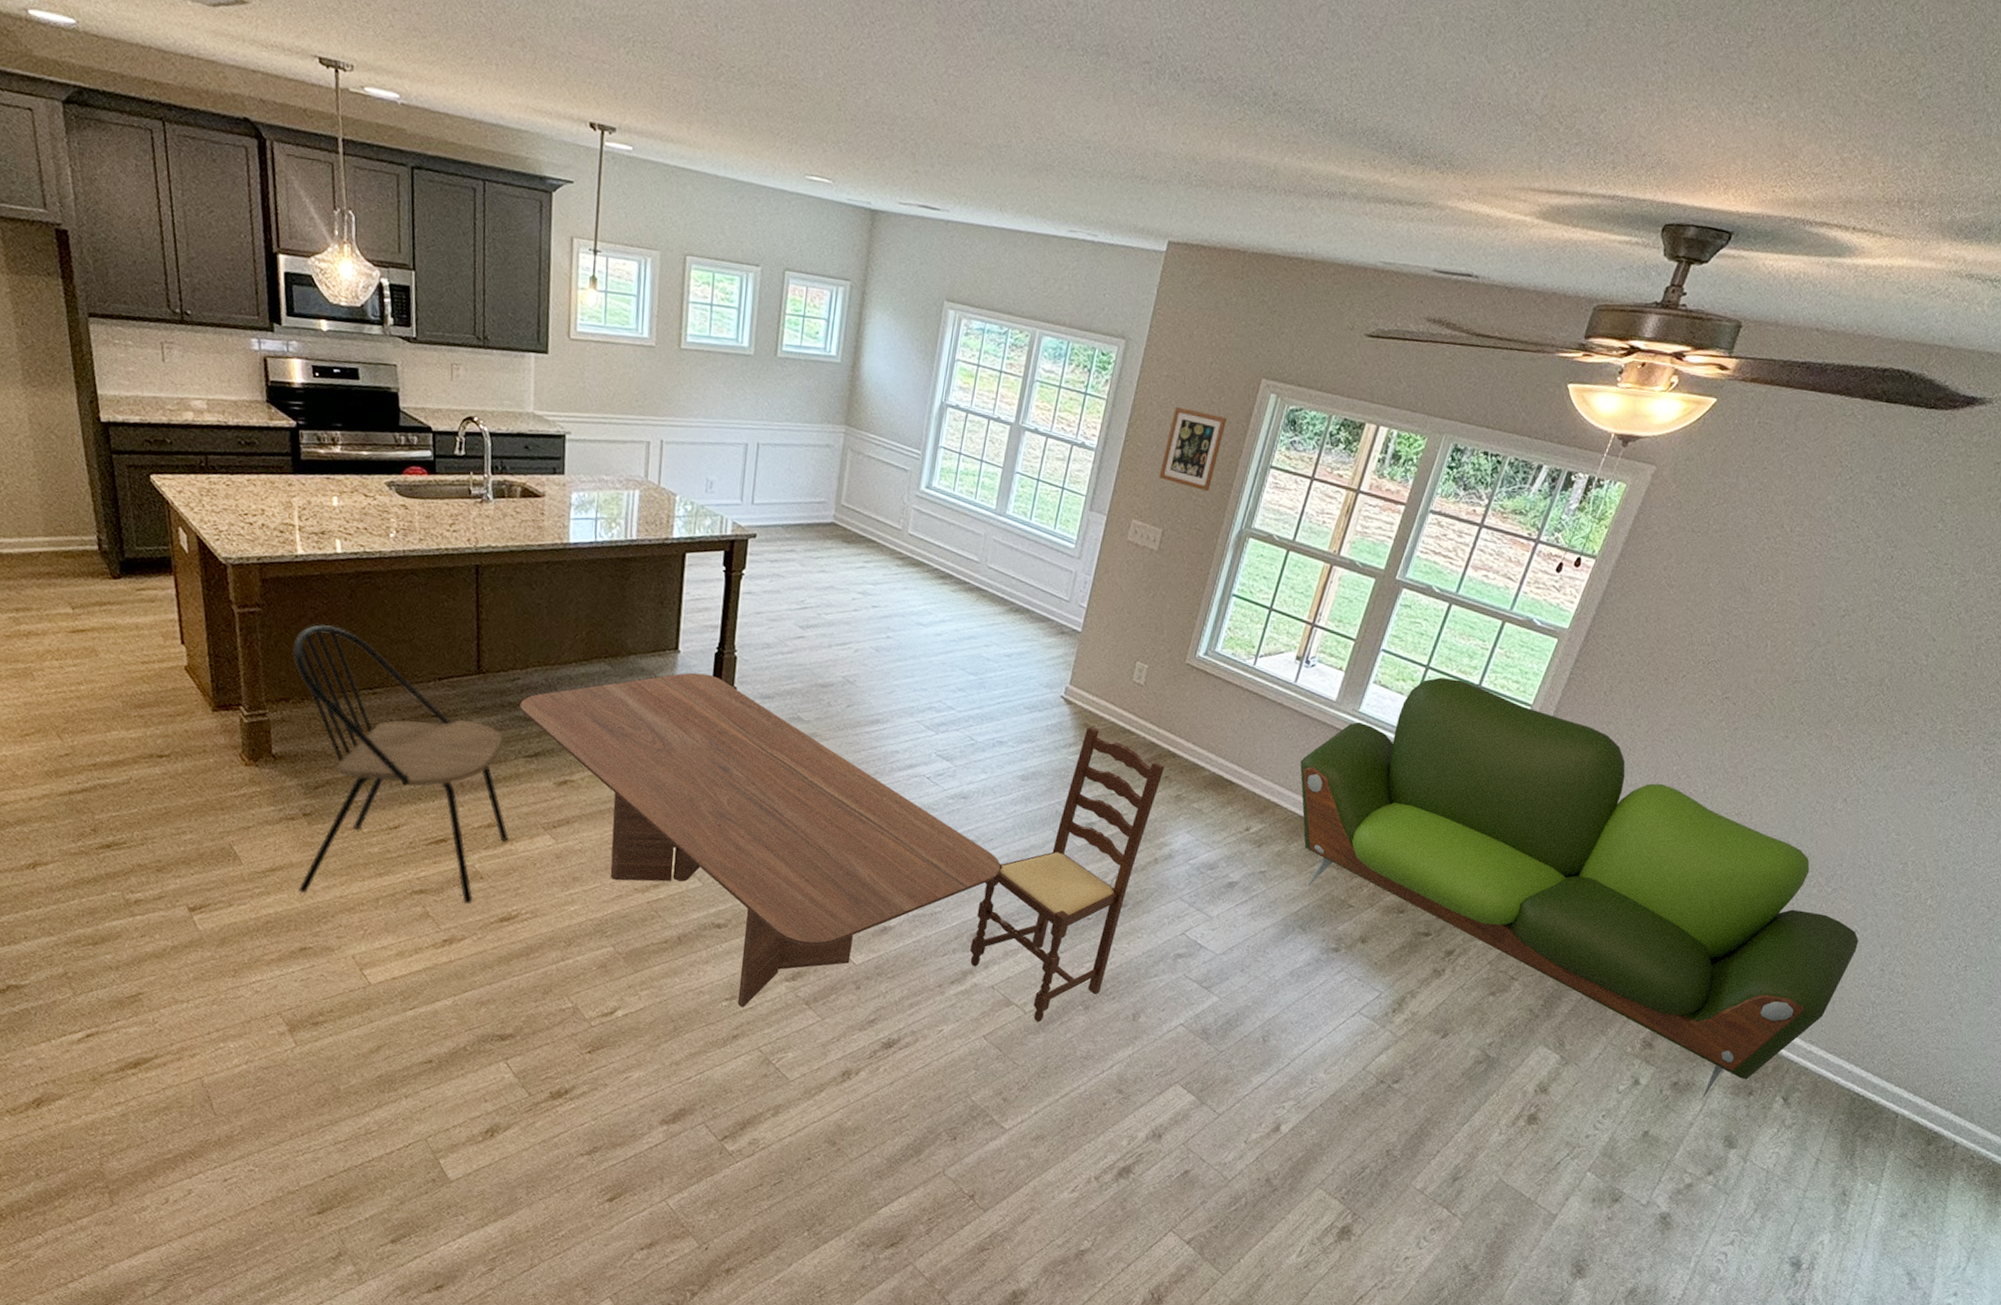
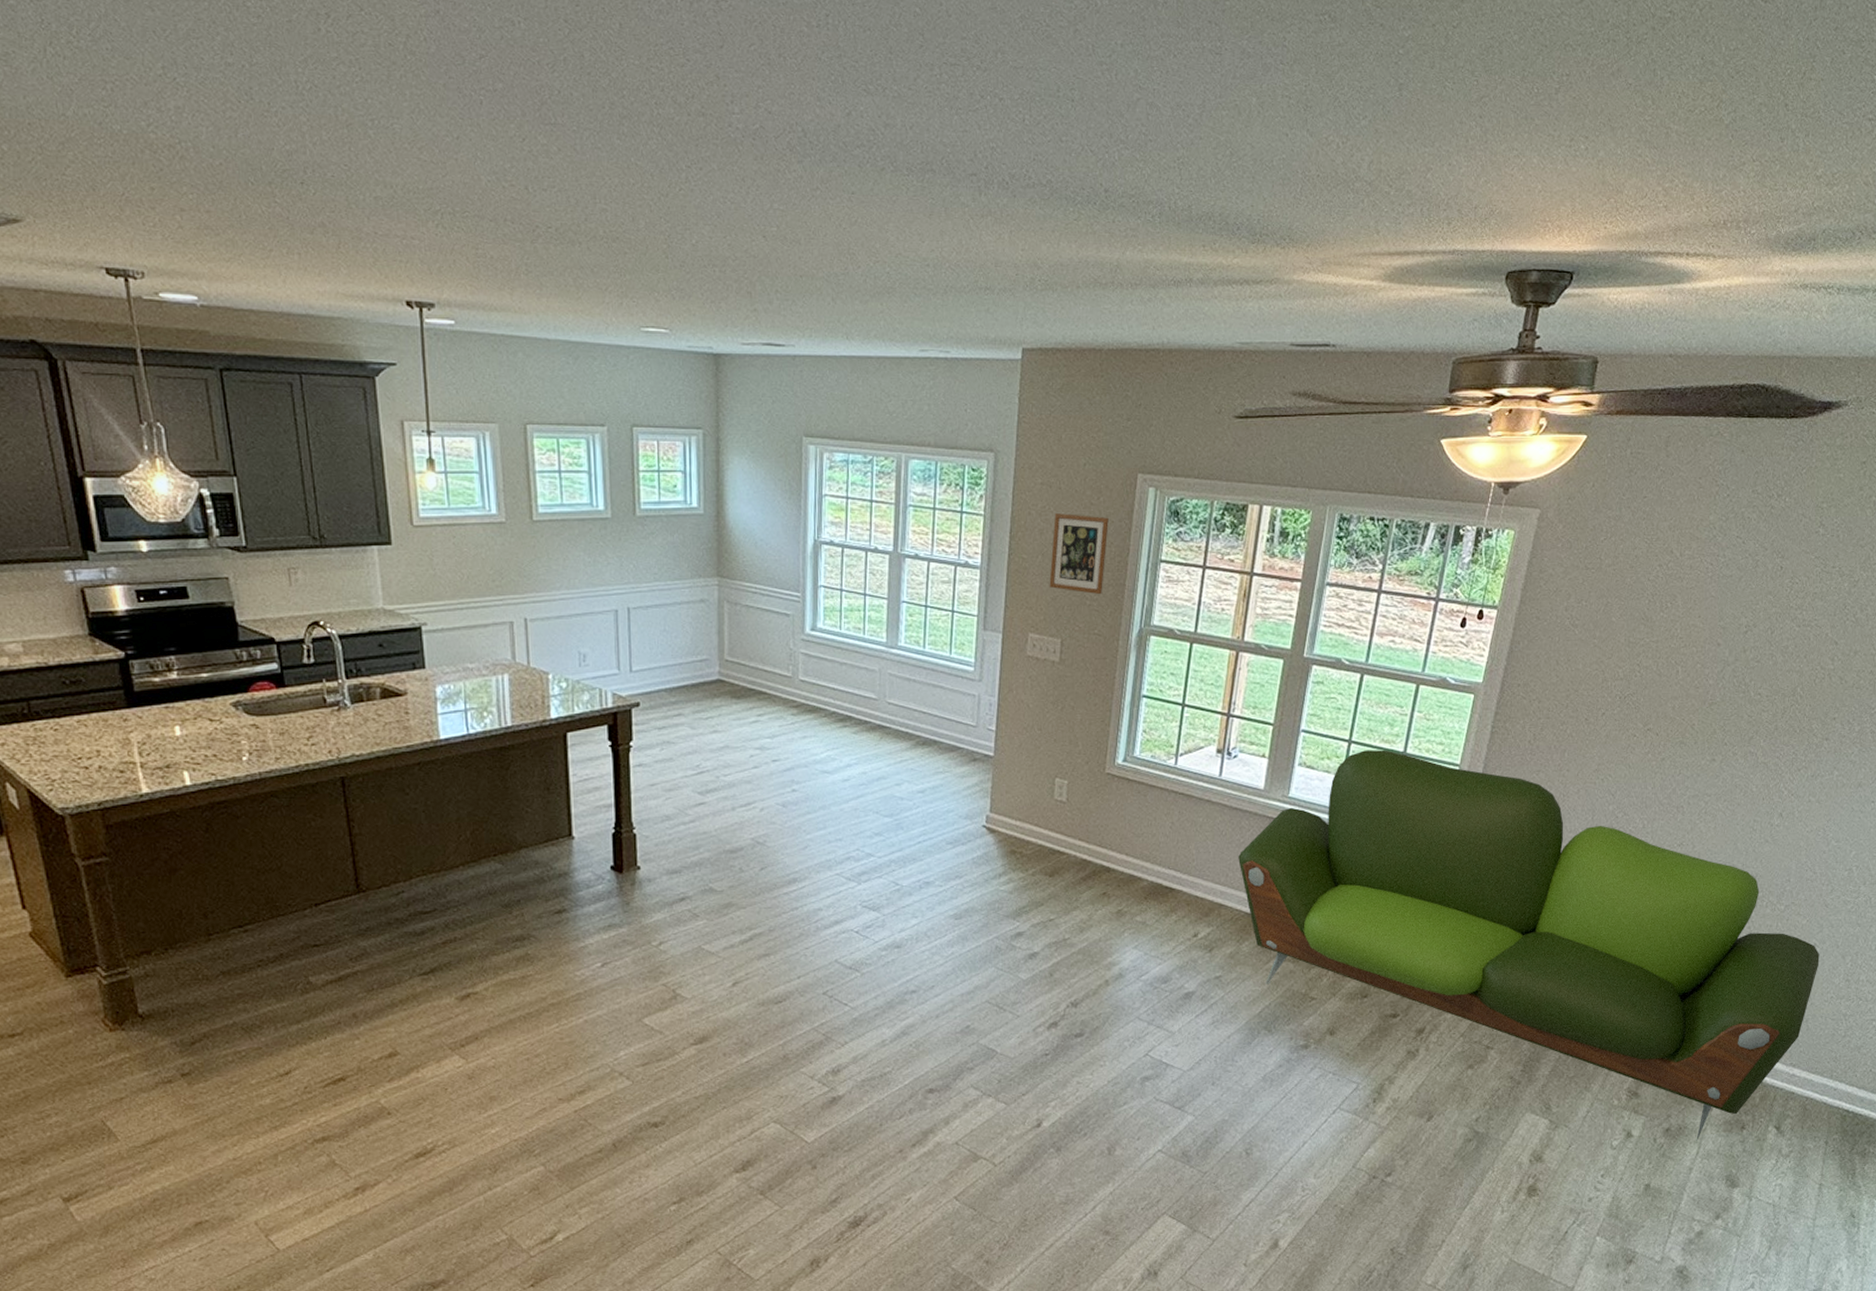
dining chair: present [293,624,508,905] -> none [149,865,413,1162]
dining table: present [519,672,1000,1008] -> none [408,857,946,1209]
dining chair: present [970,726,1165,1022] -> none [927,853,1101,1173]

